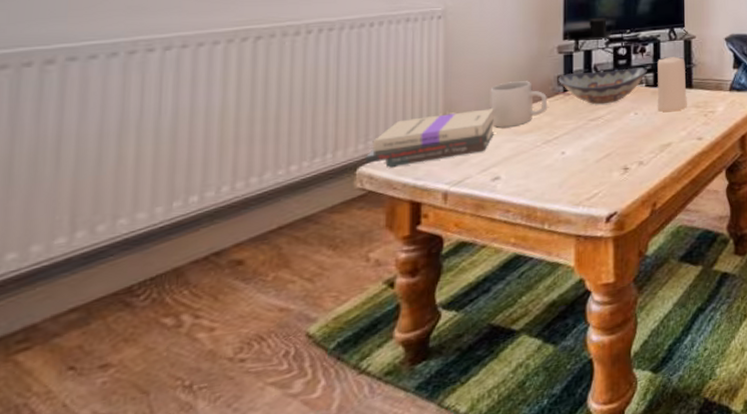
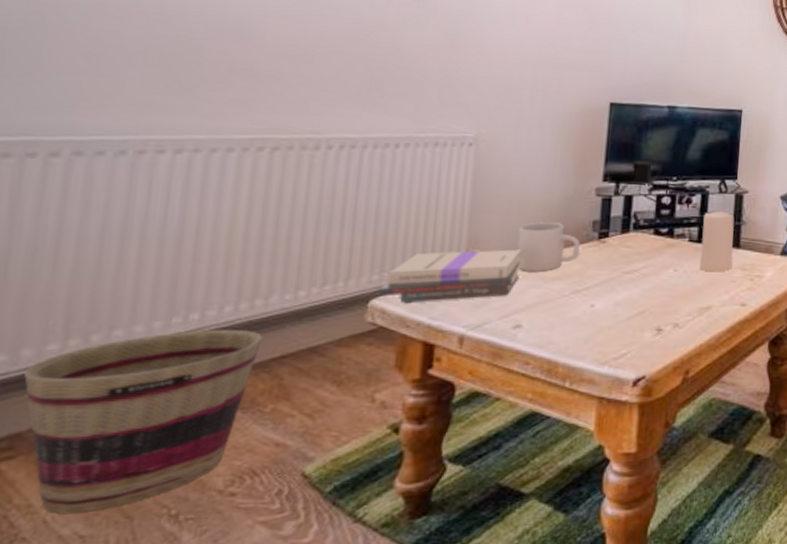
basket: none [35,207,259,396] -> present [24,329,262,513]
decorative bowl: present [558,67,647,104] -> none [594,219,692,257]

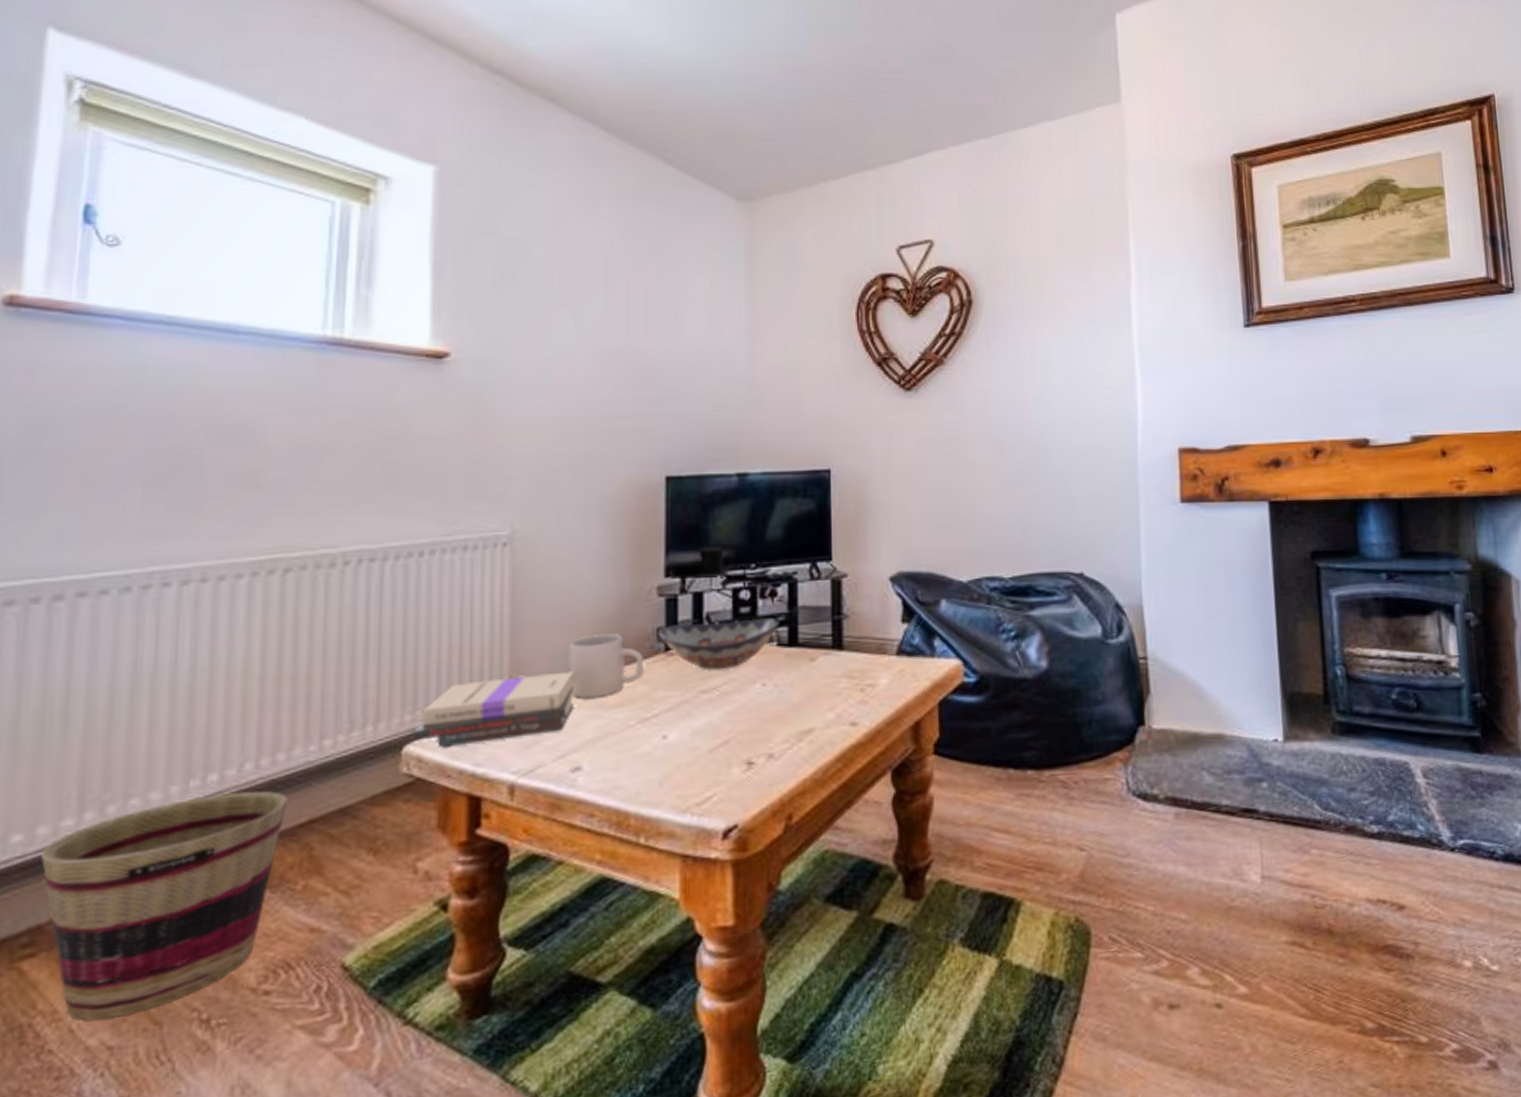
decorative bowl: none [594,219,692,257] -> present [658,618,779,670]
candle: present [699,211,735,272] -> none [793,603,836,684]

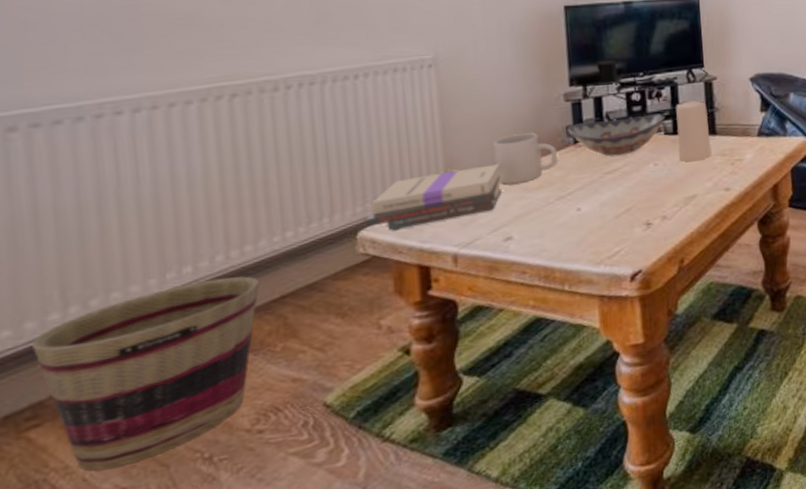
candle: none [793,603,836,684] -> present [676,100,712,162]

